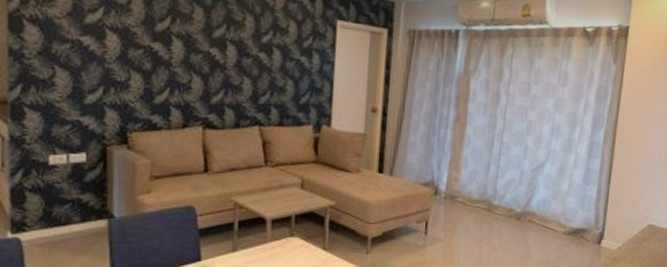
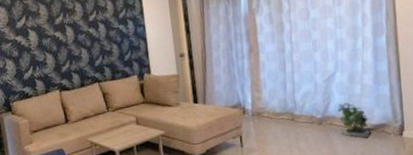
potted plant: none [538,199,569,243] -> present [337,102,370,139]

